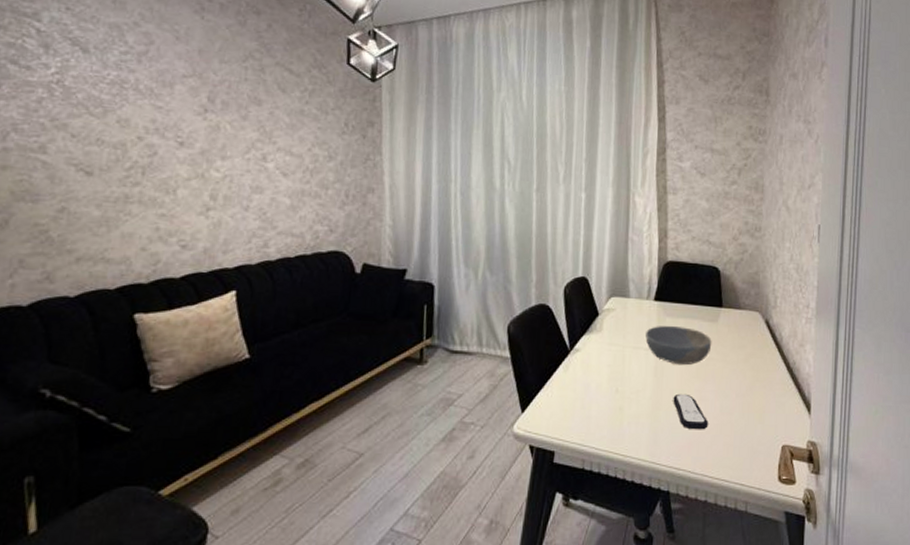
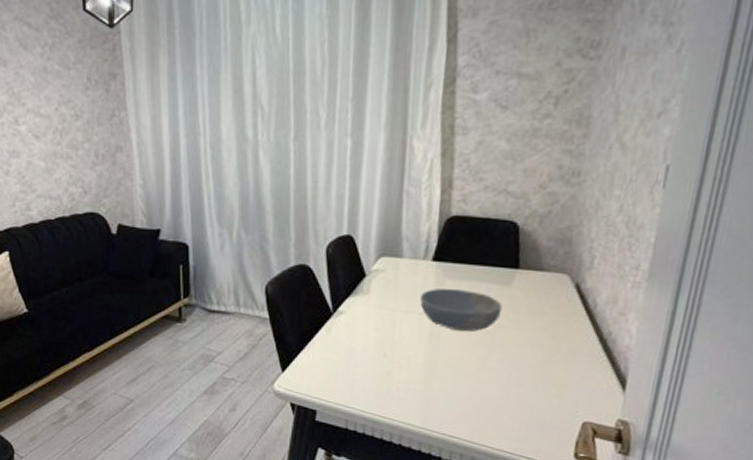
remote control: present [673,393,709,430] -> none [450,361,492,400]

